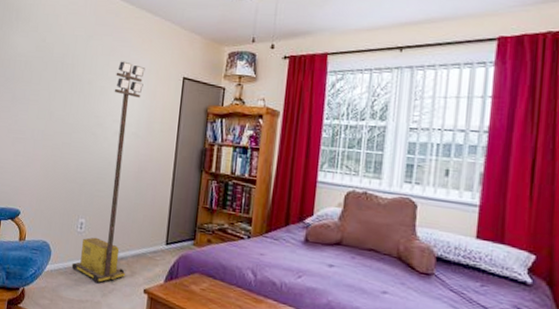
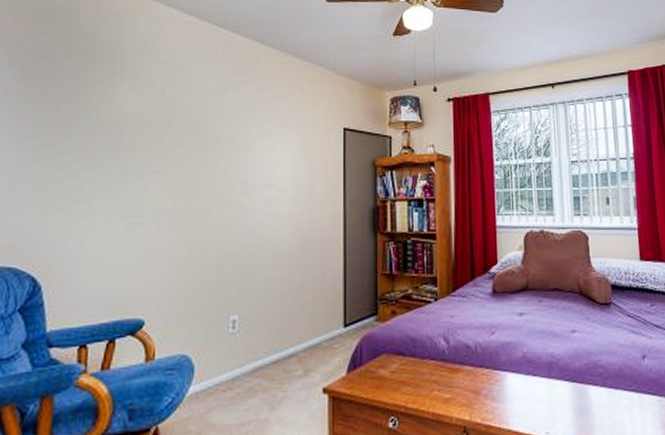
portable light tower: present [71,61,145,283] -> none [224,114,298,395]

